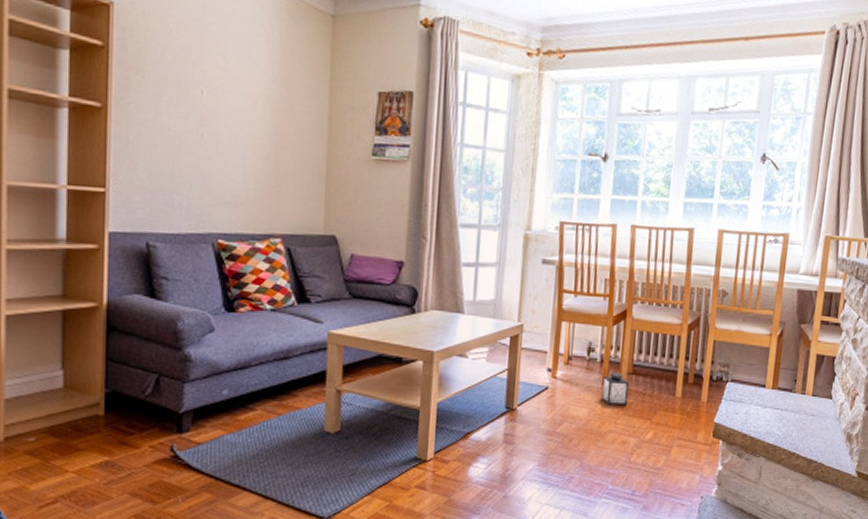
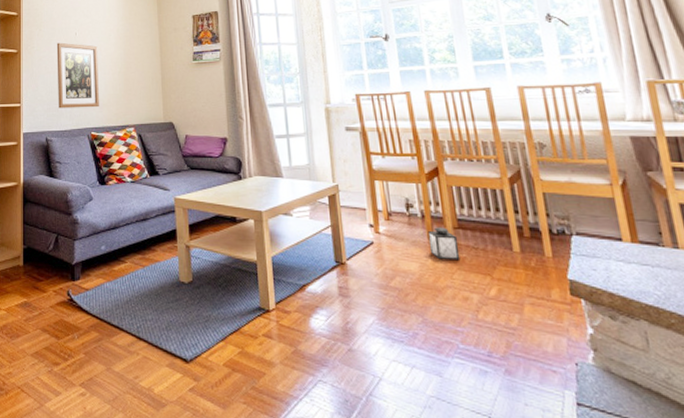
wall art: none [168,101,236,206] -> present [56,42,99,109]

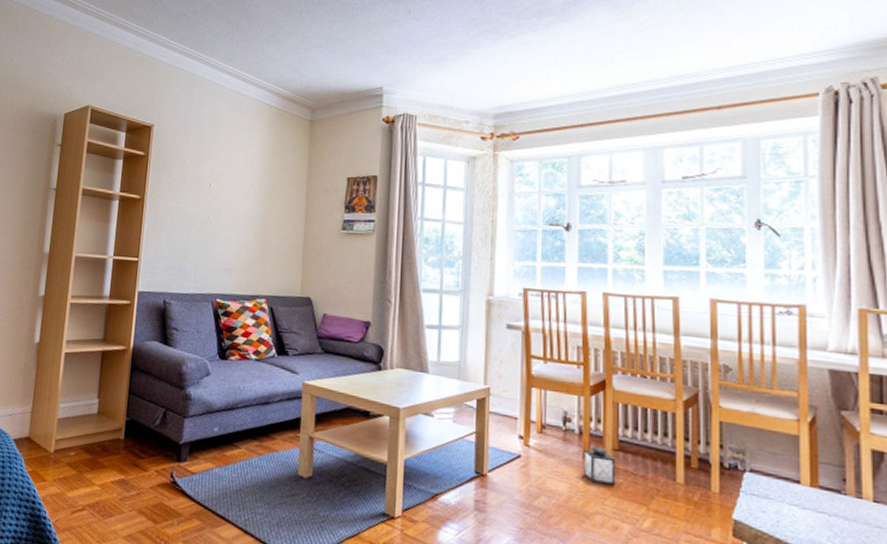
wall art: present [56,42,99,109] -> none [181,192,234,272]

